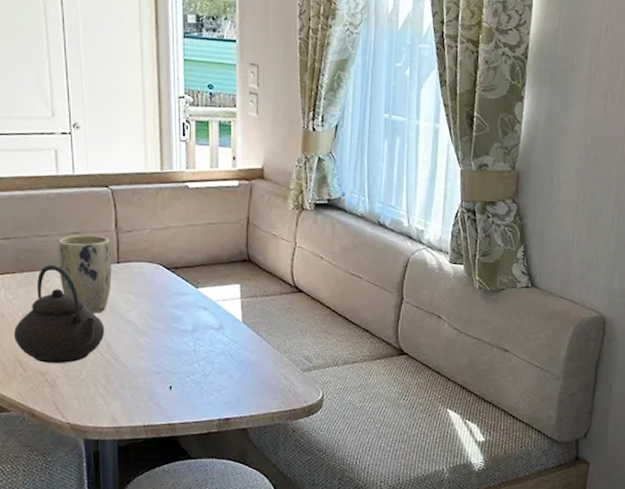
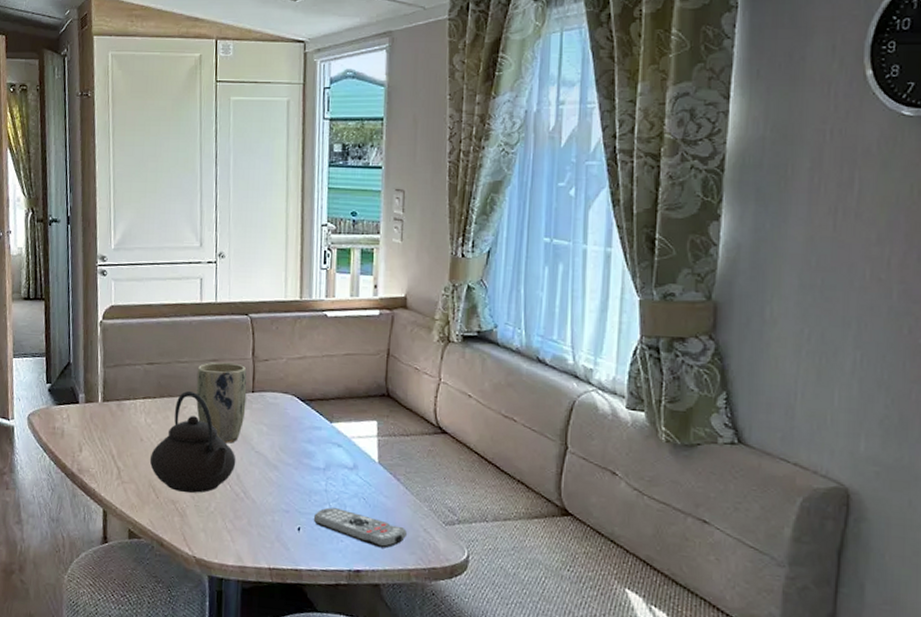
remote control: none [185,366,270,397] -> present [314,507,407,549]

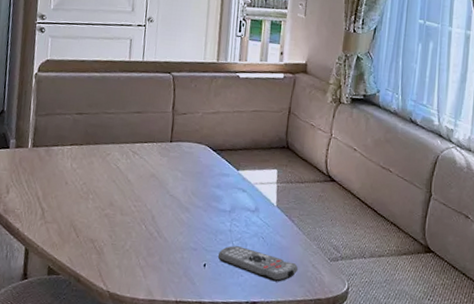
teapot: present [149,390,236,493] -> none [72,139,153,233]
plant pot: present [196,362,247,443] -> none [119,114,167,187]

